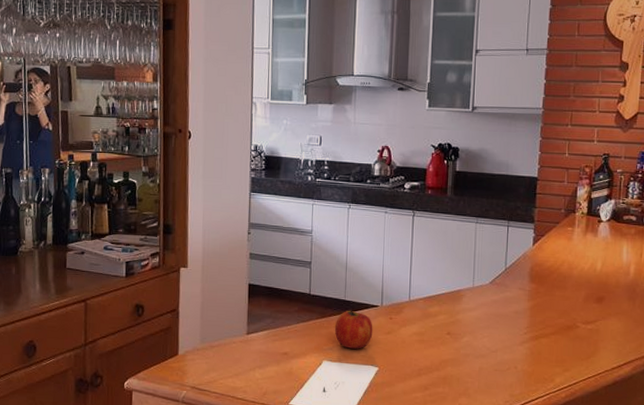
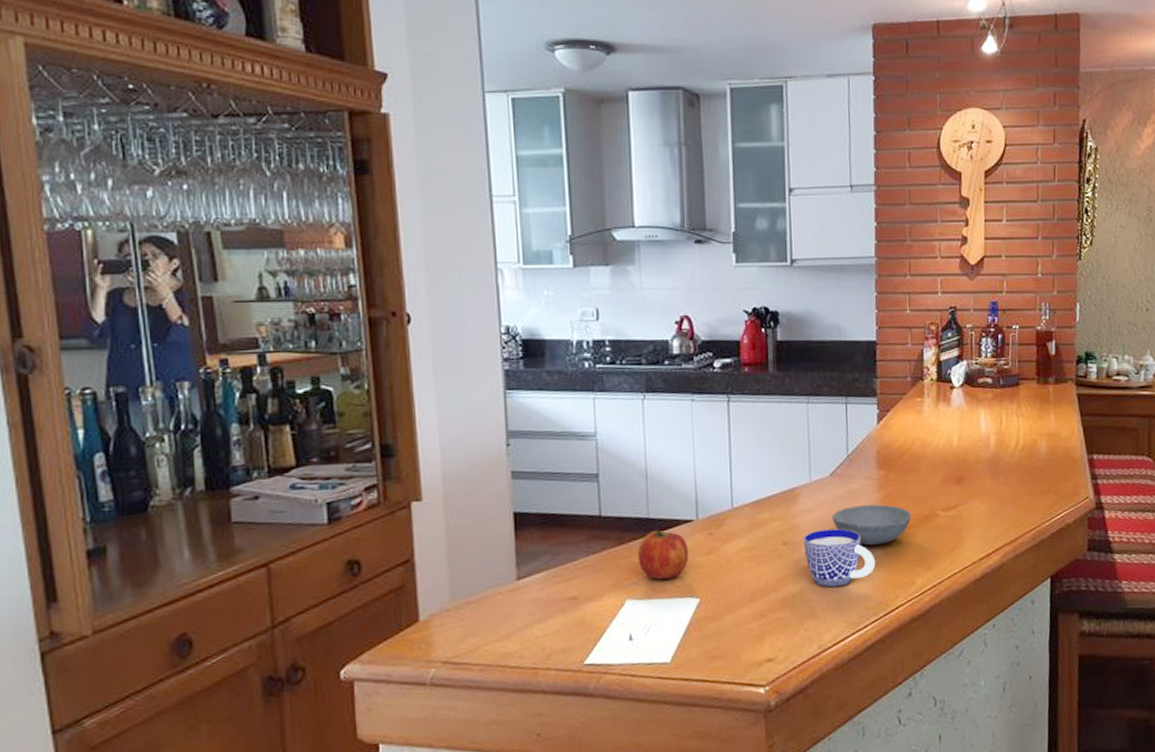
cup: none [463,326,522,374] -> present [803,528,876,588]
bowl: none [488,310,556,345] -> present [832,504,912,546]

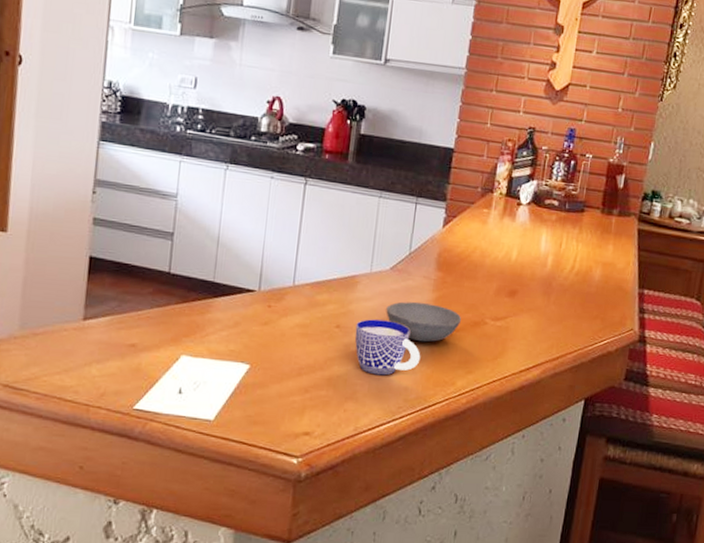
fruit: present [637,528,689,580] -> none [198,293,247,342]

